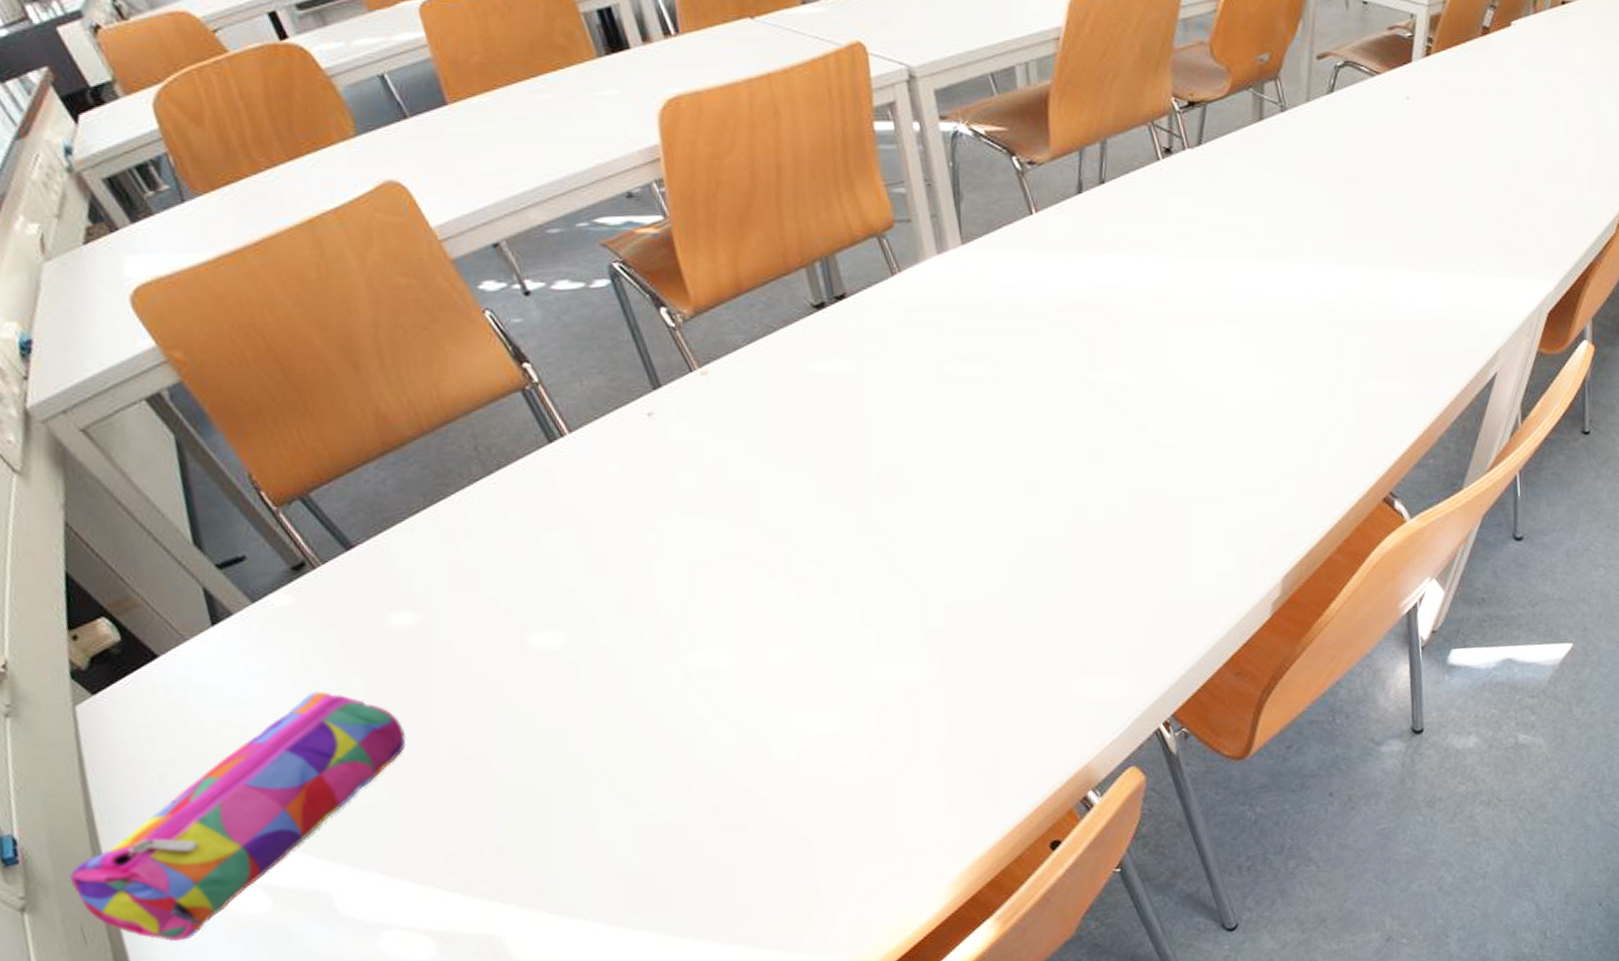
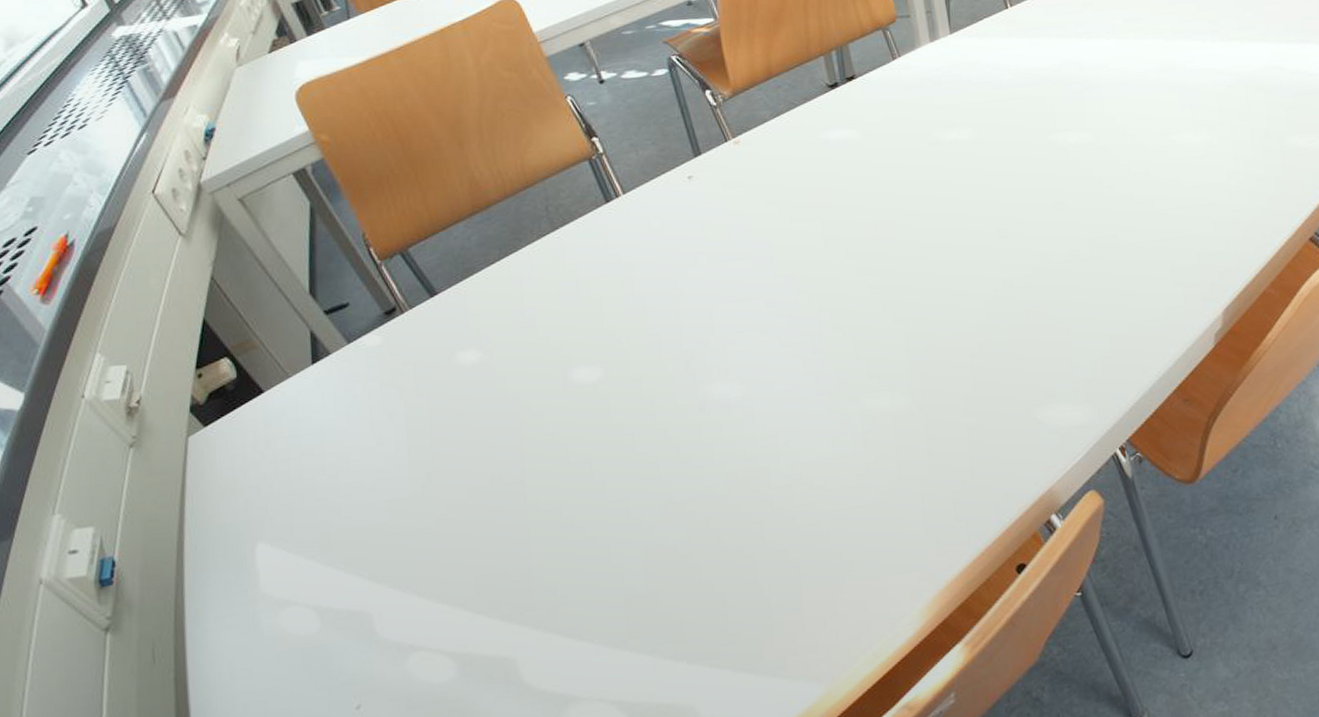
pencil case: present [70,691,406,942] -> none [153,422,457,662]

